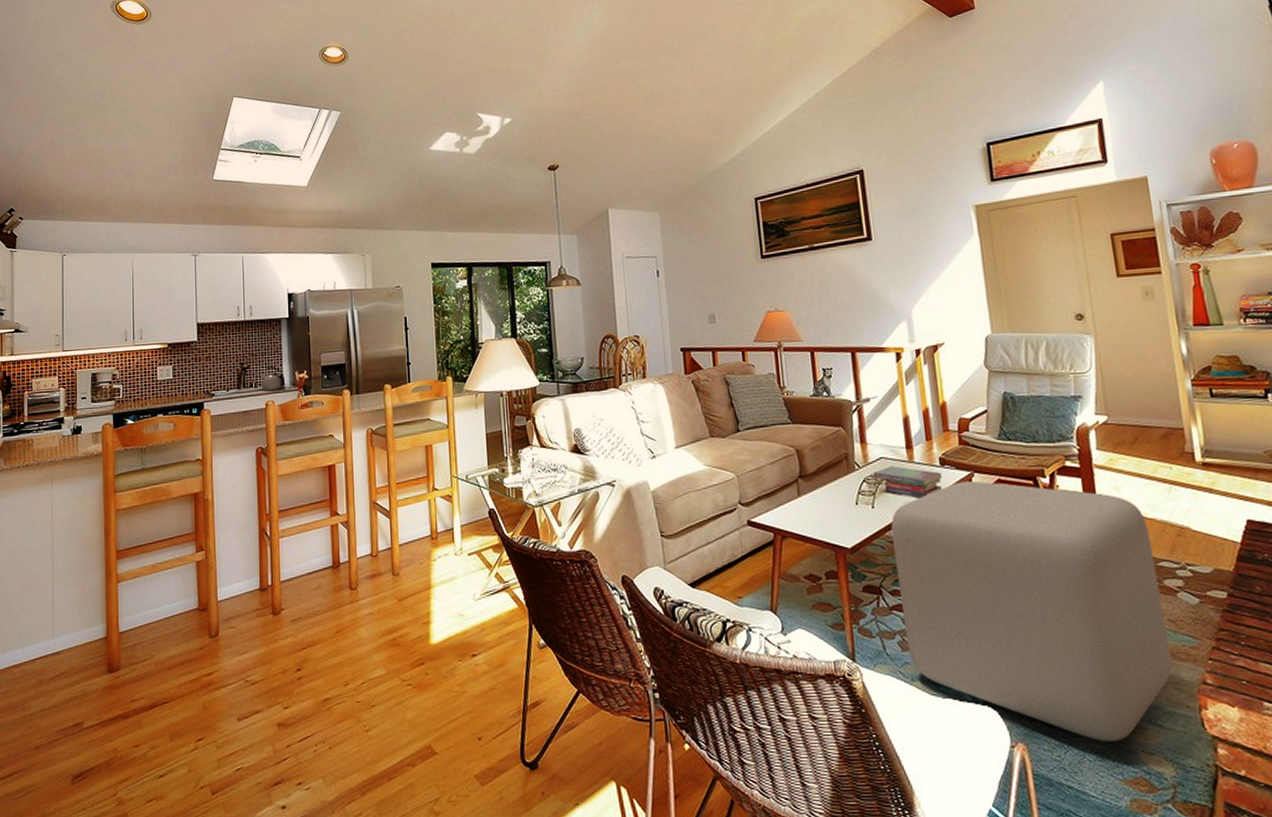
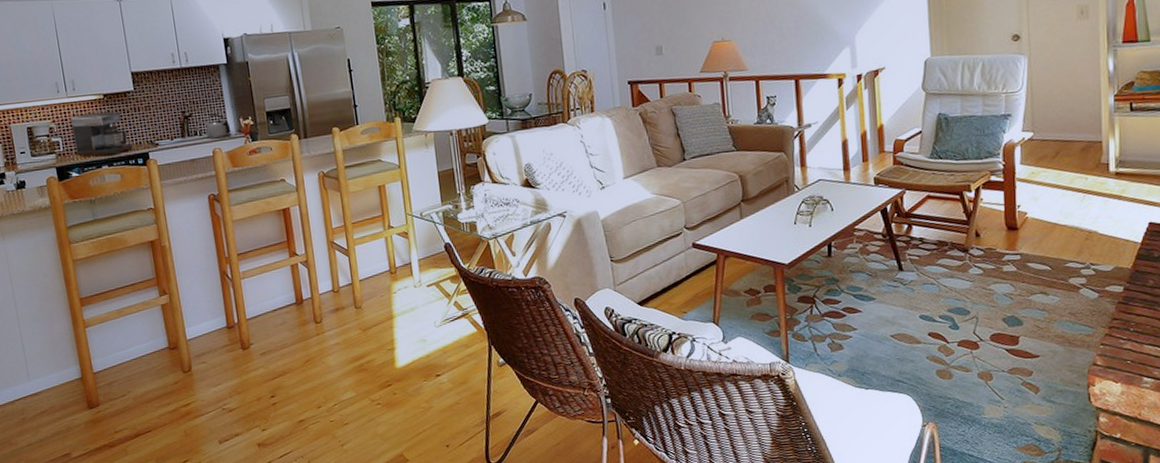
coffee maker: none [133,360,190,404] -> present [70,111,133,156]
books: present [874,465,943,499] -> none [812,186,876,216]
pouf: present [891,481,1172,742] -> none [826,197,1069,418]

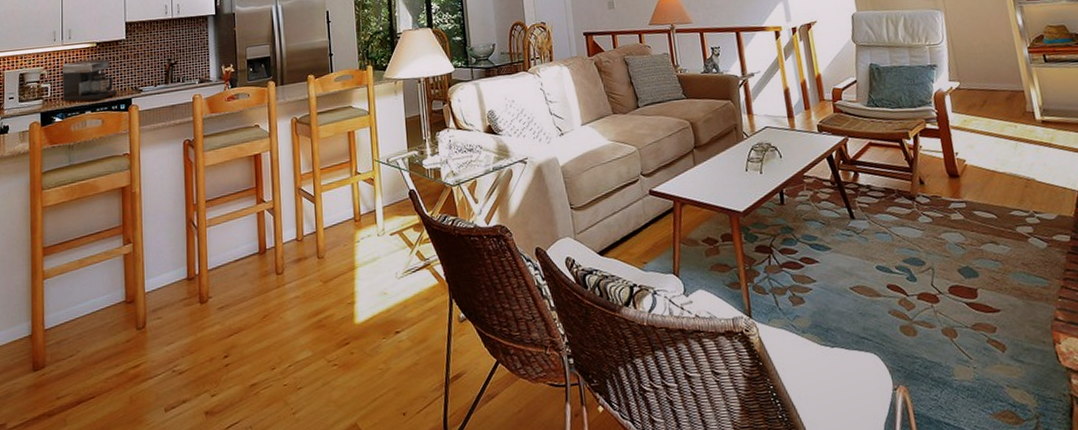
kettle: present [202,113,232,139] -> none [186,61,213,86]

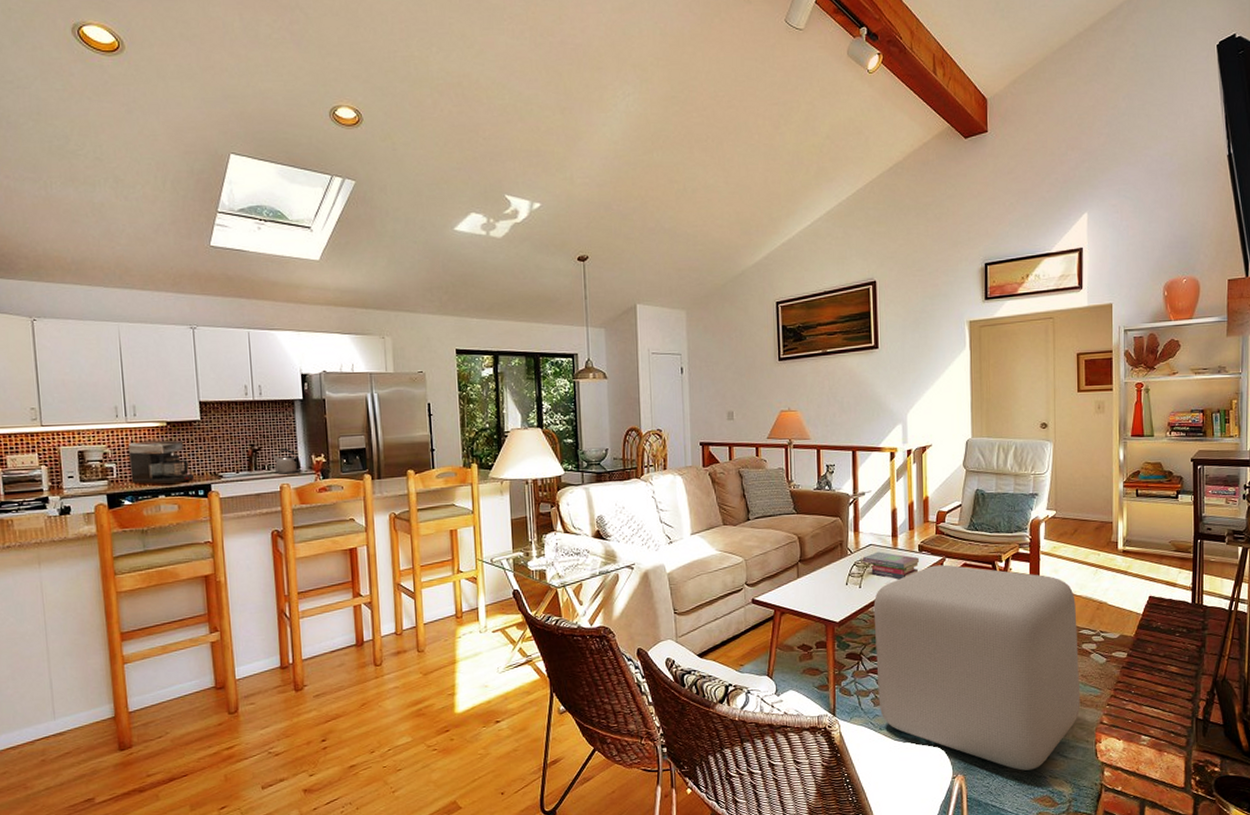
kettle: none [186,61,213,86] -> present [272,448,302,474]
books: none [760,134,822,163] -> present [863,551,920,580]
pouf: none [778,144,1028,380] -> present [873,564,1081,771]

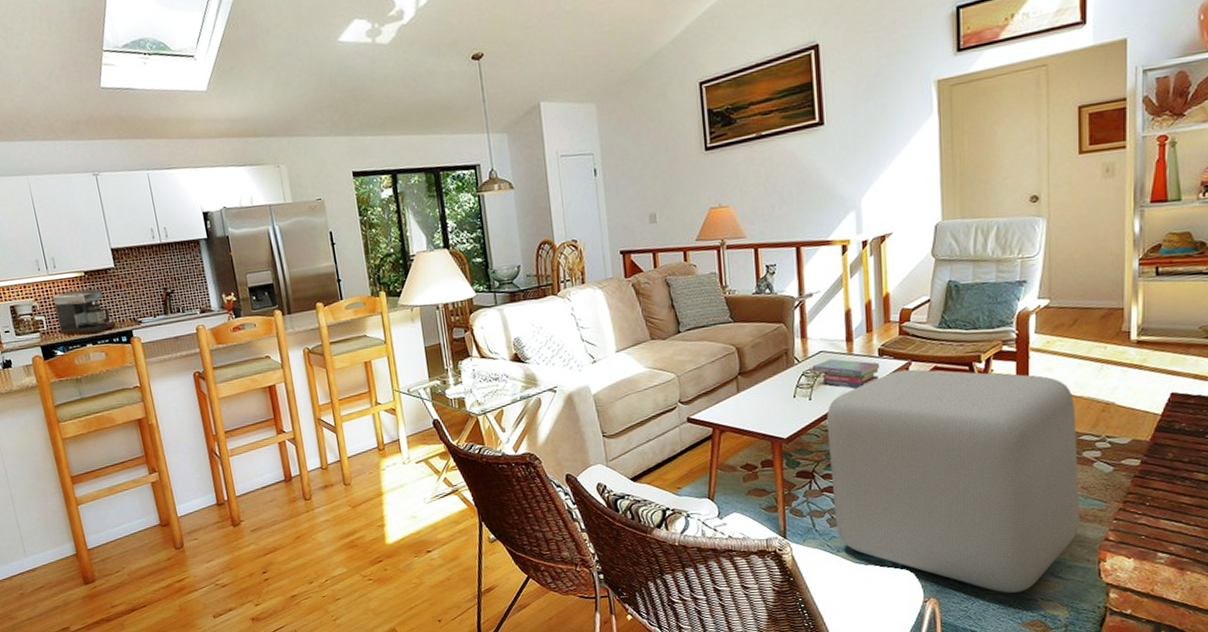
kettle: present [272,448,302,474] -> none [185,289,215,316]

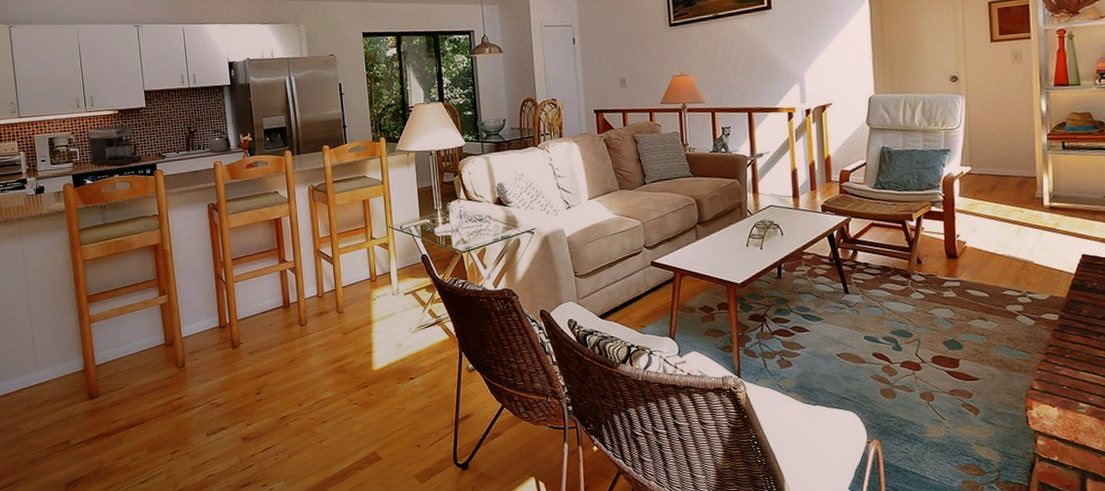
kettle: none [185,289,215,316] -> present [206,129,232,153]
books: present [813,358,880,389] -> none [763,212,824,241]
pouf: present [826,369,1080,593] -> none [776,224,1007,437]

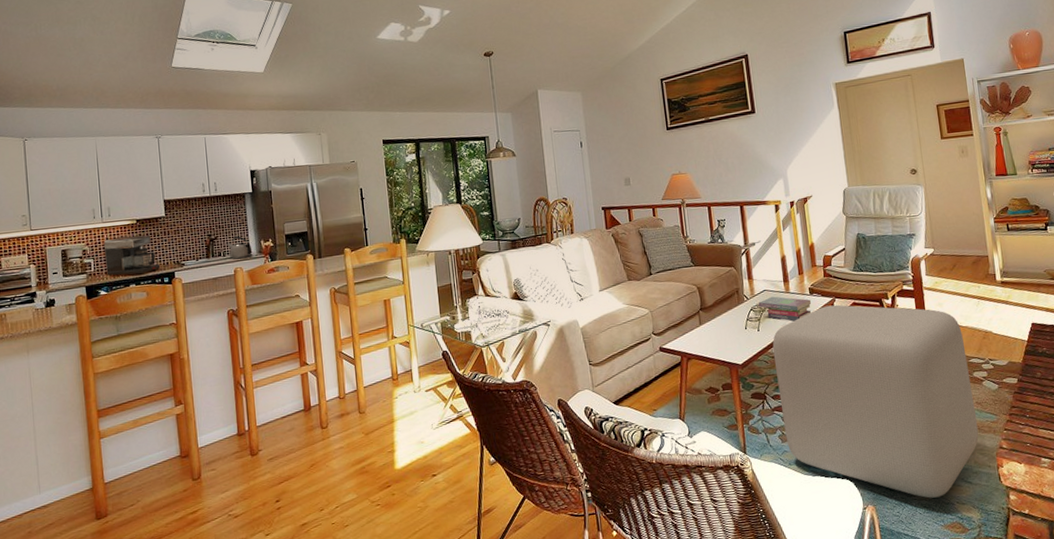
books: none [763,212,824,241] -> present [759,296,812,321]
pouf: none [776,224,1007,437] -> present [772,304,979,498]

